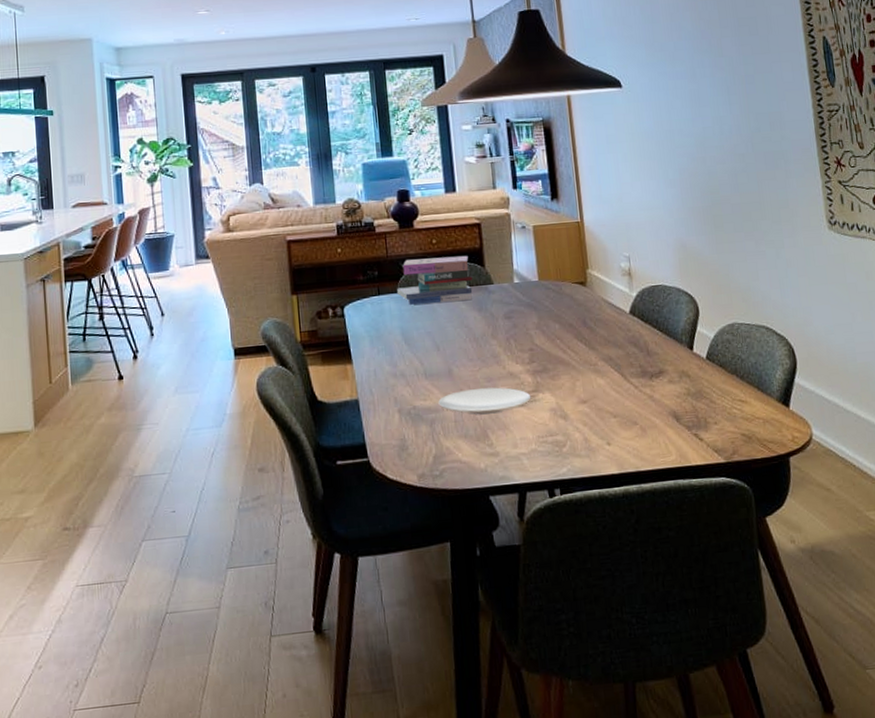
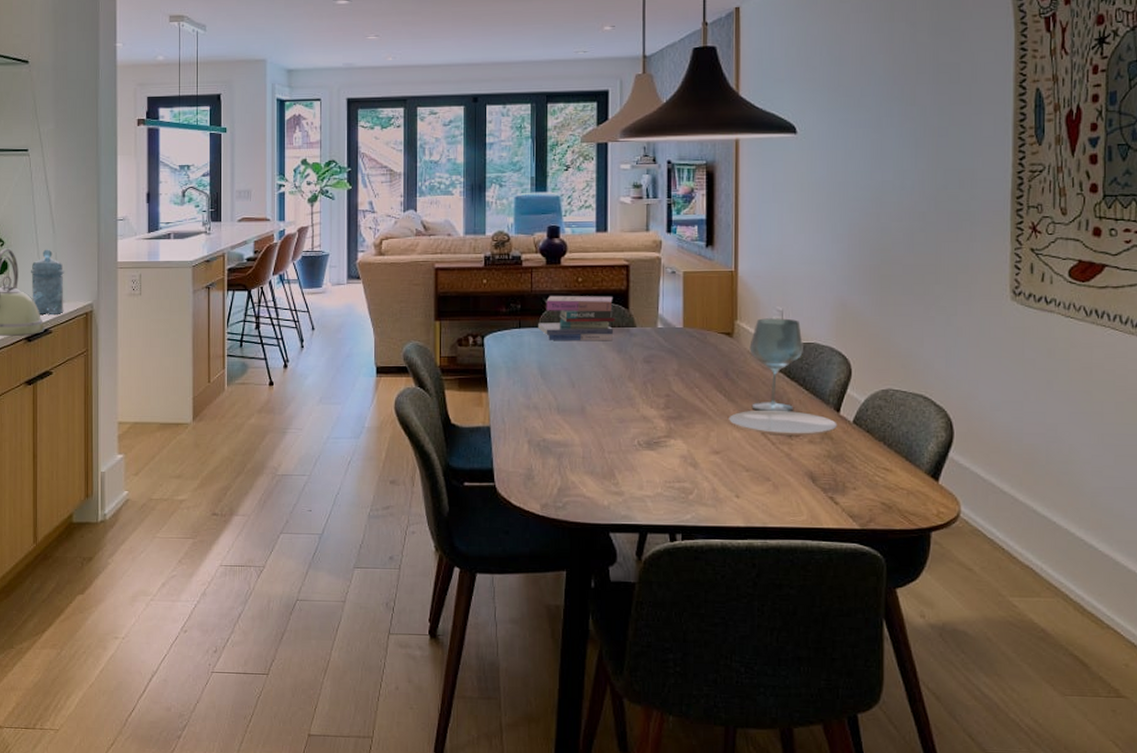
plate: present [438,387,531,415] -> none [568,429,663,454]
plate: none [591,353,693,379] -> present [729,410,837,436]
wine glass: none [602,263,653,356] -> present [749,318,803,412]

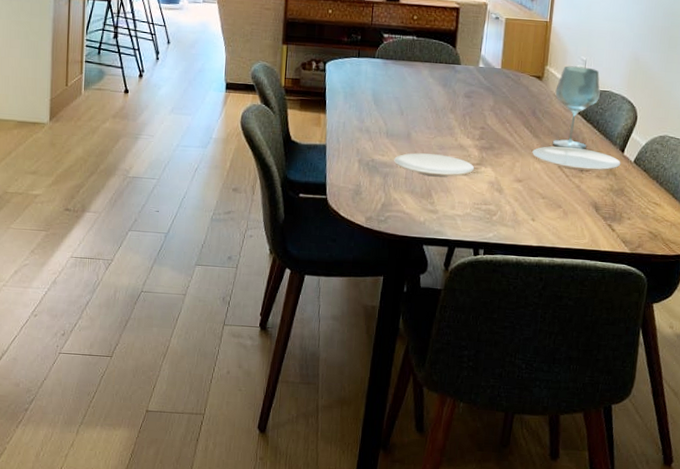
books: present [538,296,615,341] -> none [375,30,444,76]
plate: none [568,429,663,454] -> present [394,153,475,177]

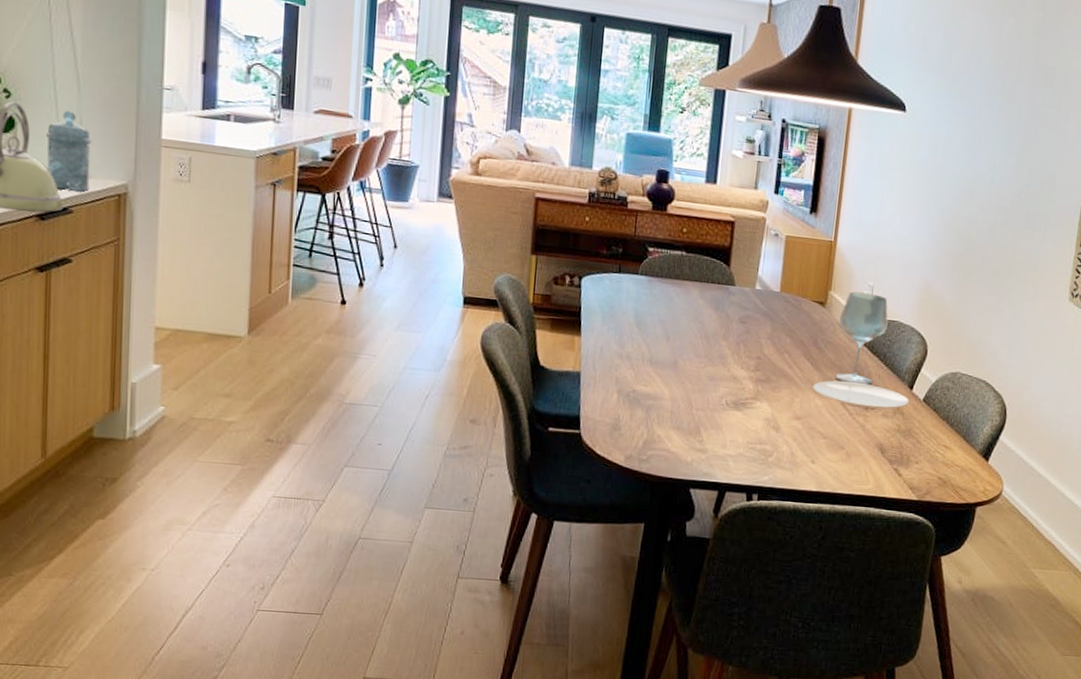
plate: present [394,153,475,177] -> none [658,384,749,412]

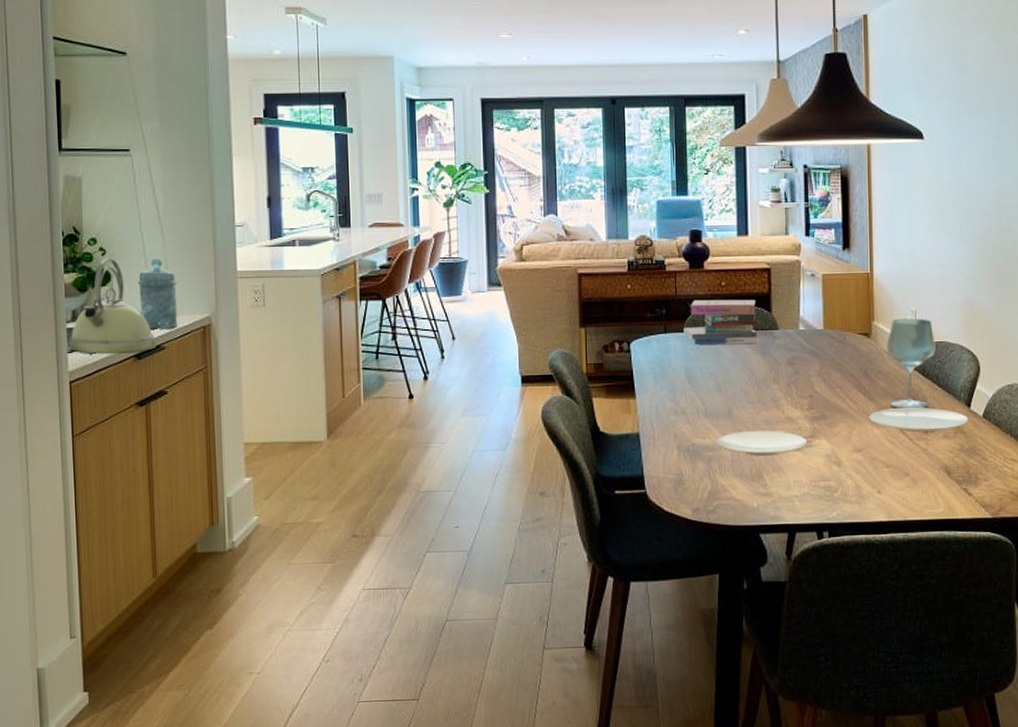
books: none [638,243,716,298] -> present [684,299,759,345]
plate: none [658,384,749,412] -> present [717,430,808,456]

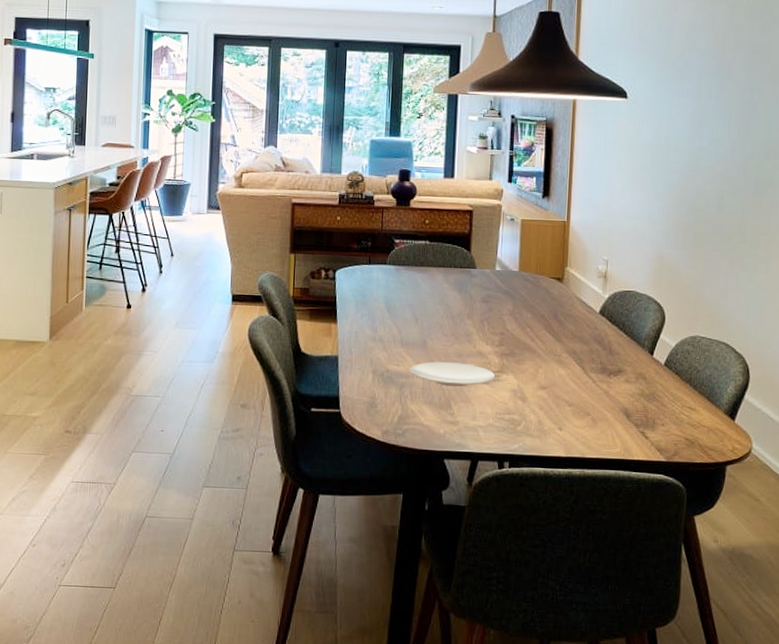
books: present [684,299,759,345] -> none [387,236,458,281]
plate: present [869,407,969,432] -> none [556,350,651,375]
wine glass: present [886,318,936,409] -> none [576,266,624,354]

